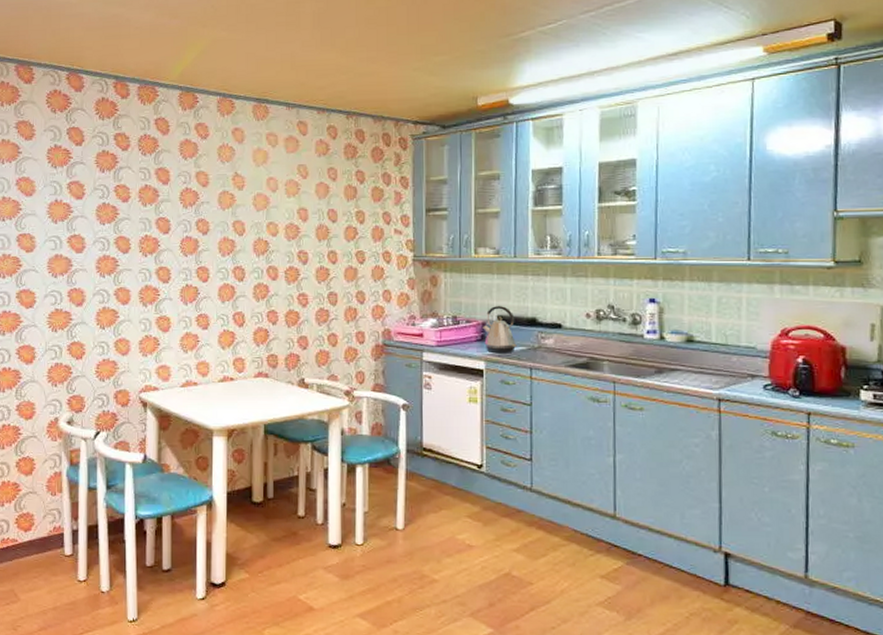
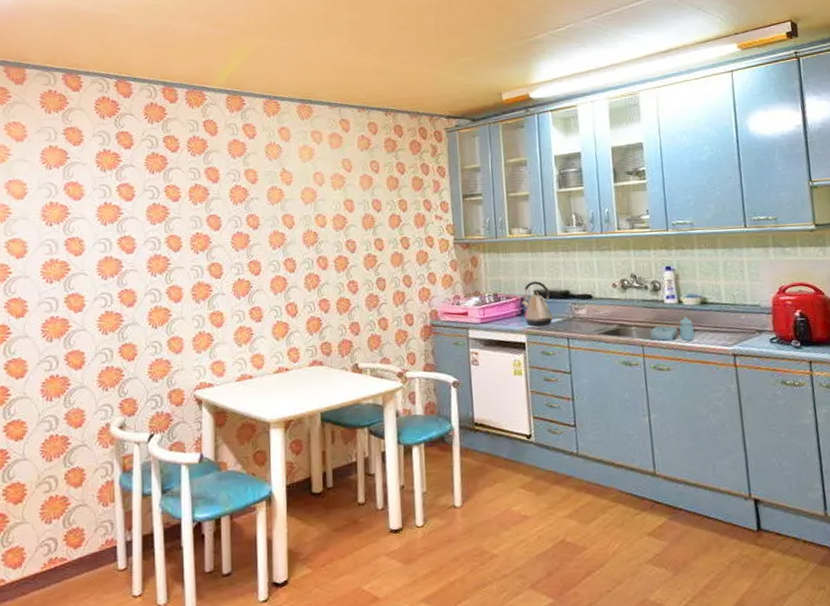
soap dispenser: none [623,354,676,380] -> present [650,316,695,342]

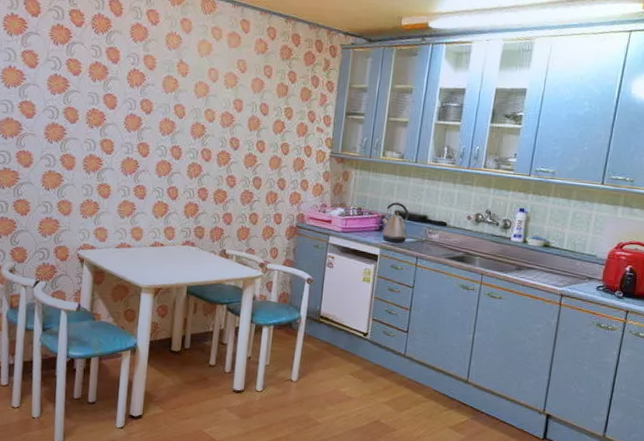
soap dispenser: present [650,316,695,342] -> none [490,255,532,276]

